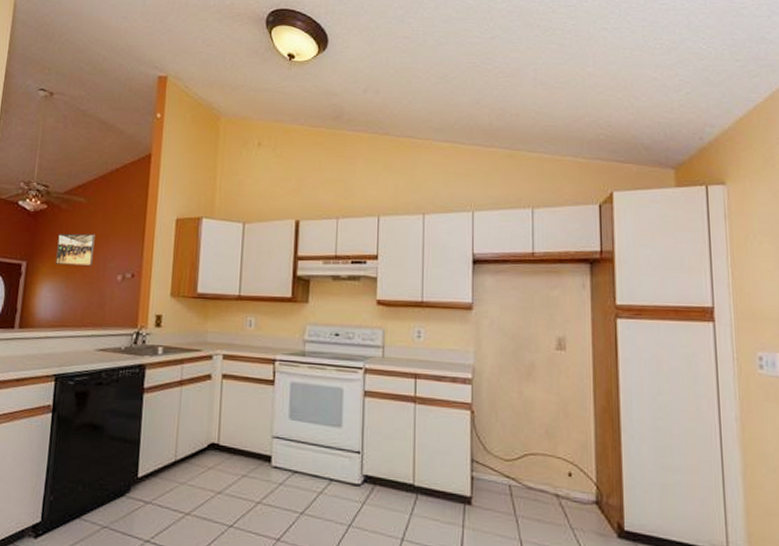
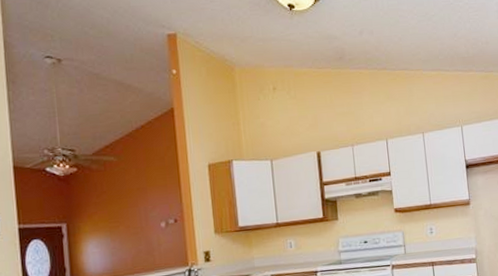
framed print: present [56,233,95,266] -> none [94,188,134,221]

